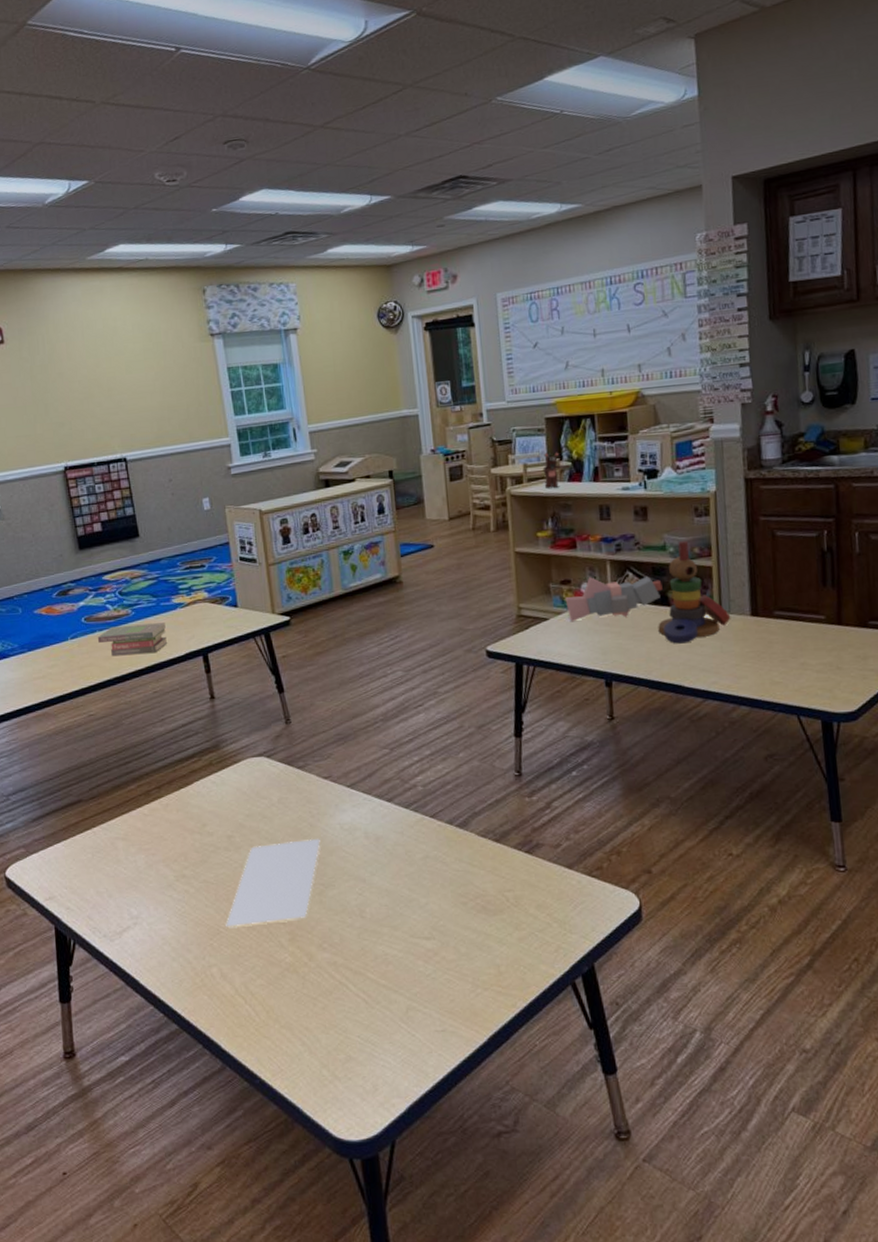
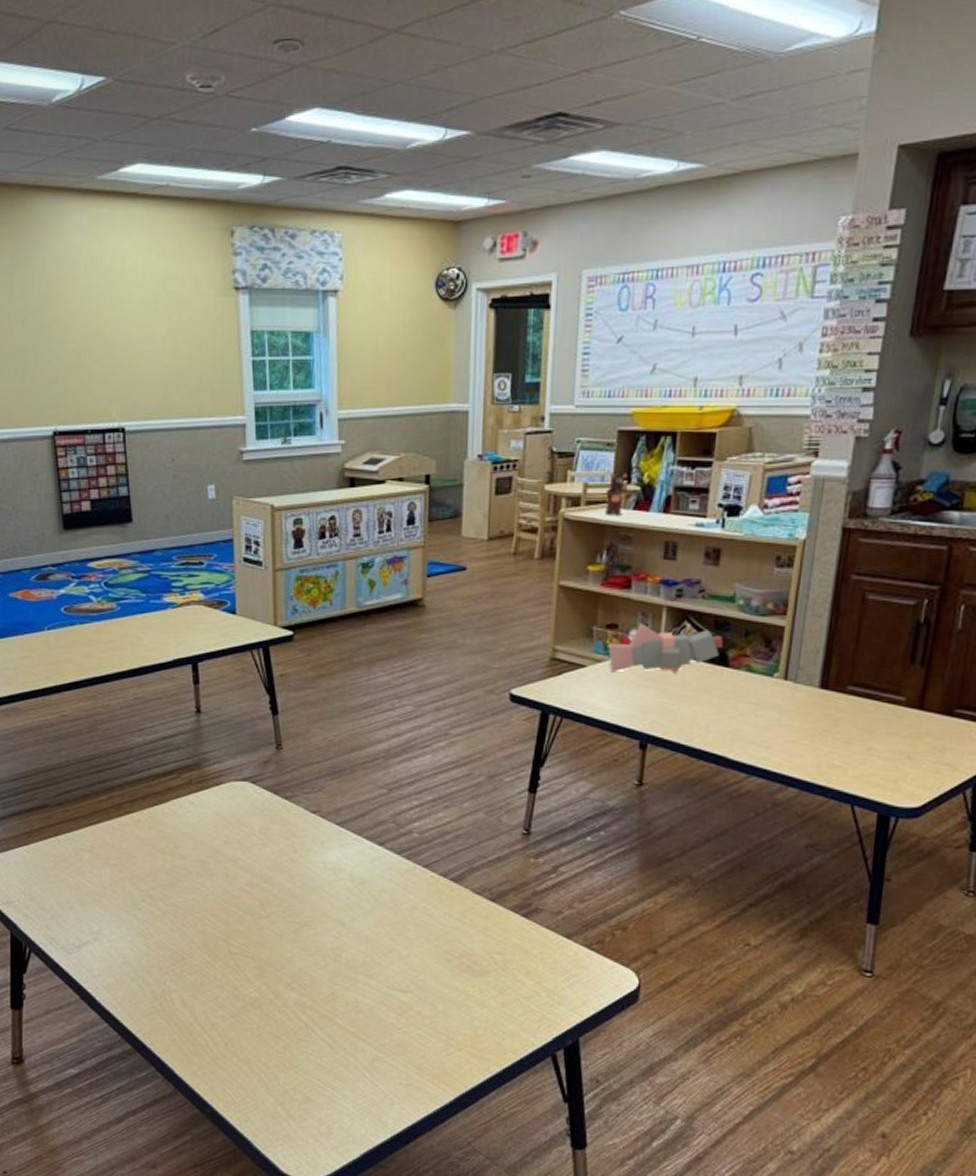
books: present [97,622,168,657] -> none [77,621,155,656]
paper: present [226,839,320,927] -> none [191,874,301,955]
stacking toy: present [658,540,731,644] -> none [710,592,796,711]

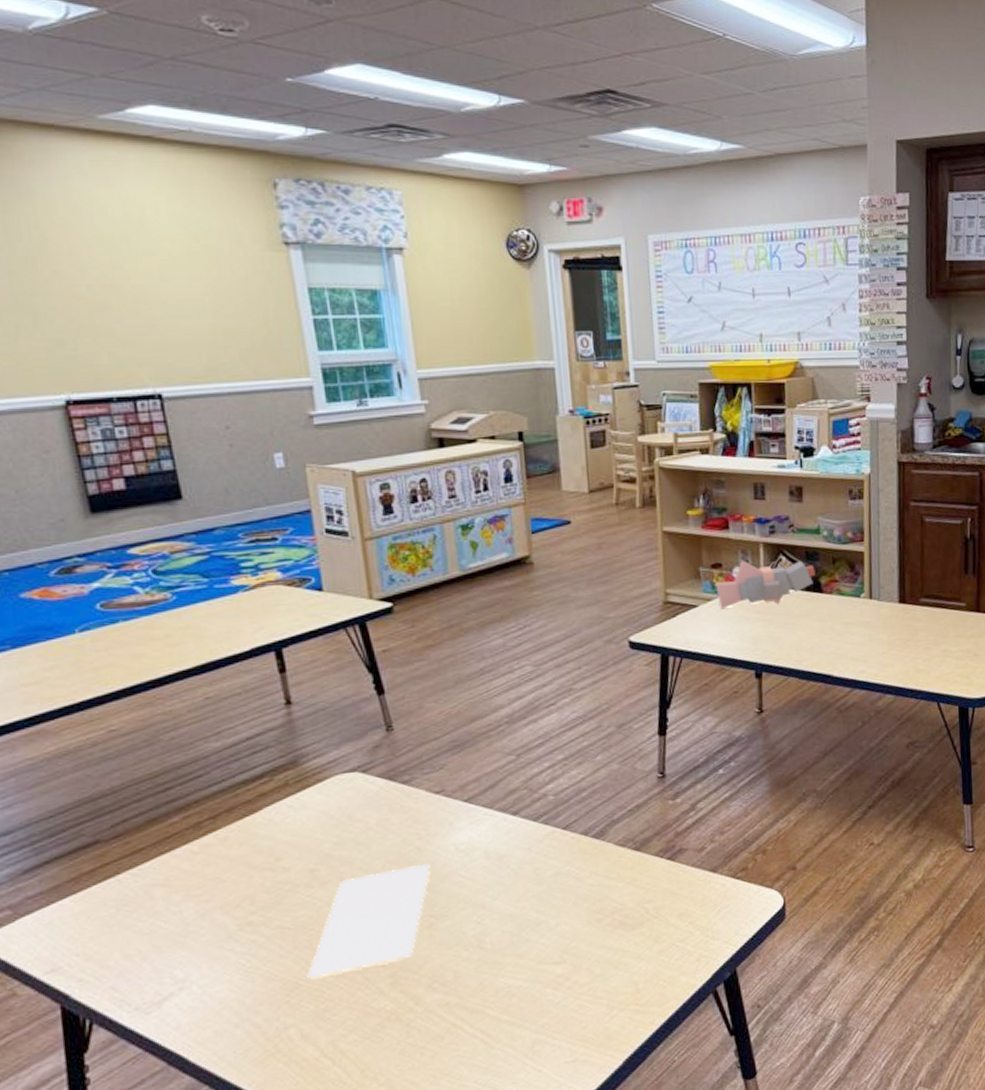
paper: none [191,874,301,955] -> present [307,864,430,978]
toy animal: present [605,473,639,517] -> none [695,422,725,463]

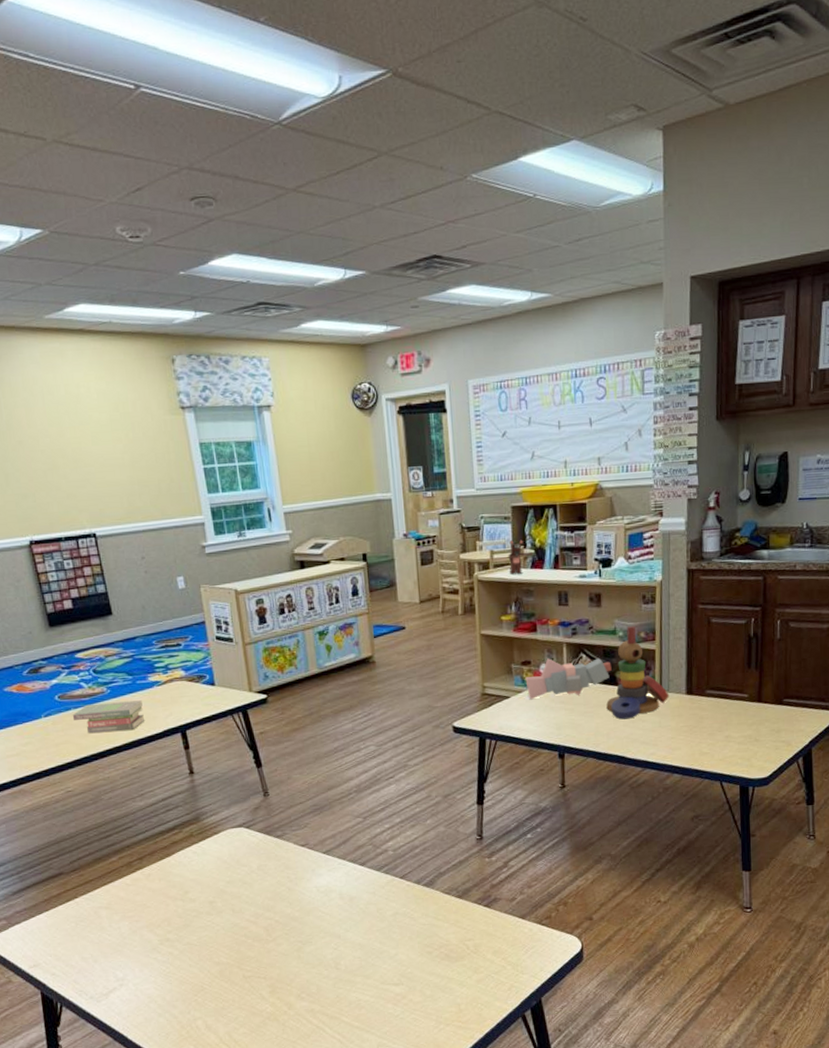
books: none [120,610,226,654] -> present [72,700,145,734]
paper: present [307,864,430,978] -> none [209,901,298,984]
toy animal: none [695,422,725,463] -> present [508,540,534,576]
stacking toy: none [810,523,880,632] -> present [606,625,669,720]

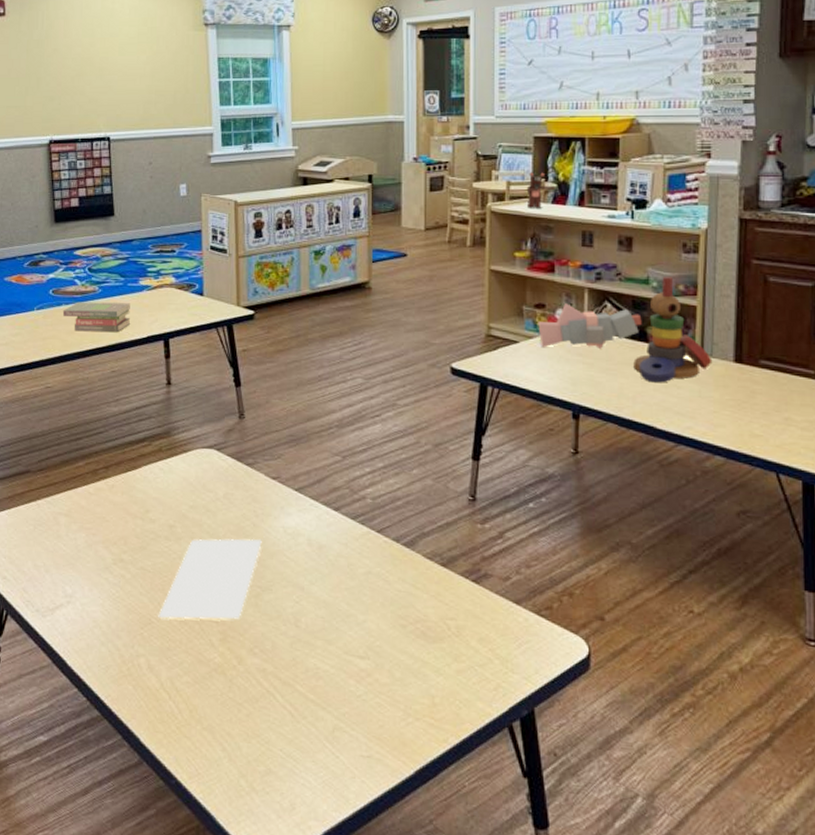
paper: none [209,901,298,984] -> present [158,539,262,619]

